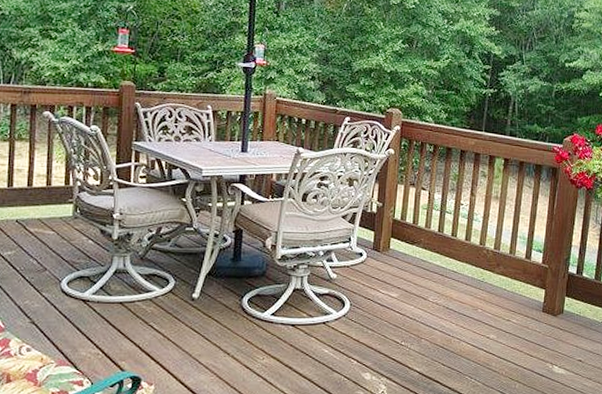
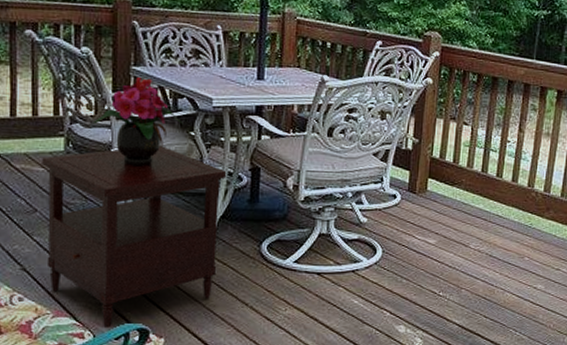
side table: none [53,210,214,376] -> present [42,145,227,328]
potted flower: none [99,150,176,229] -> present [94,76,183,167]

